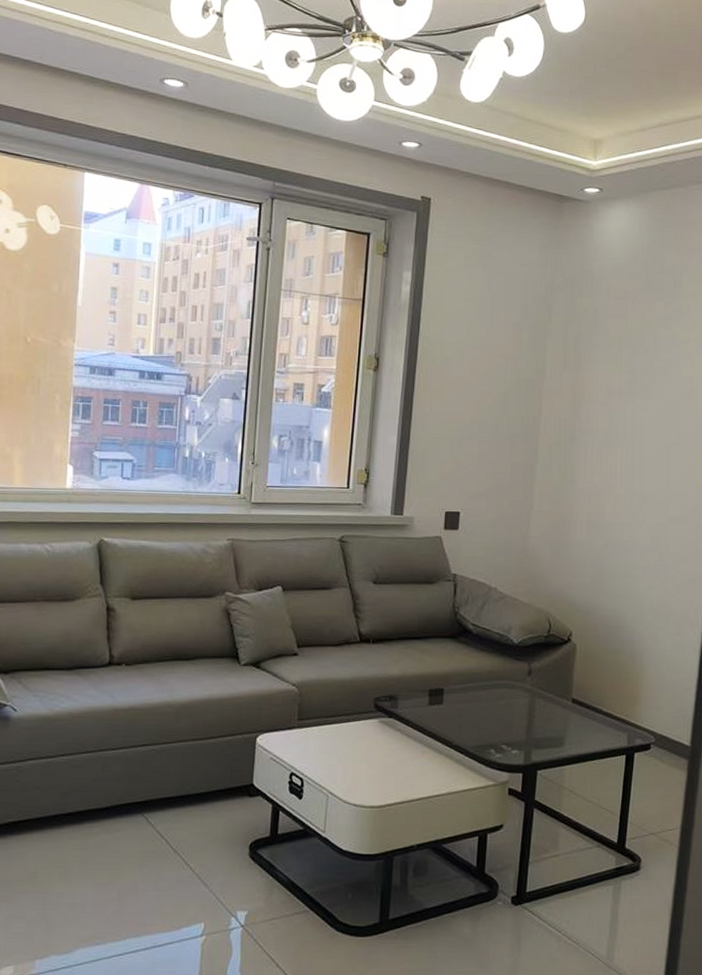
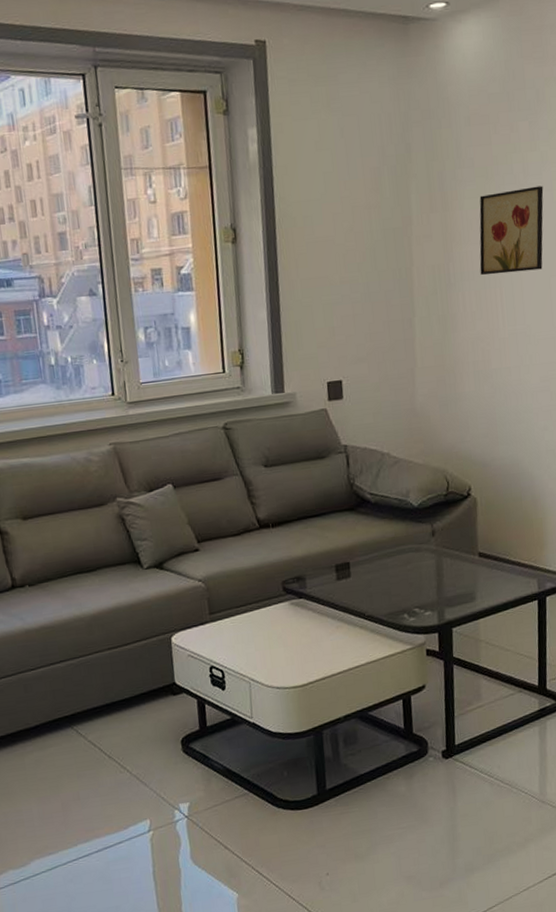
wall art: none [604,360,672,437] -> present [479,185,544,275]

